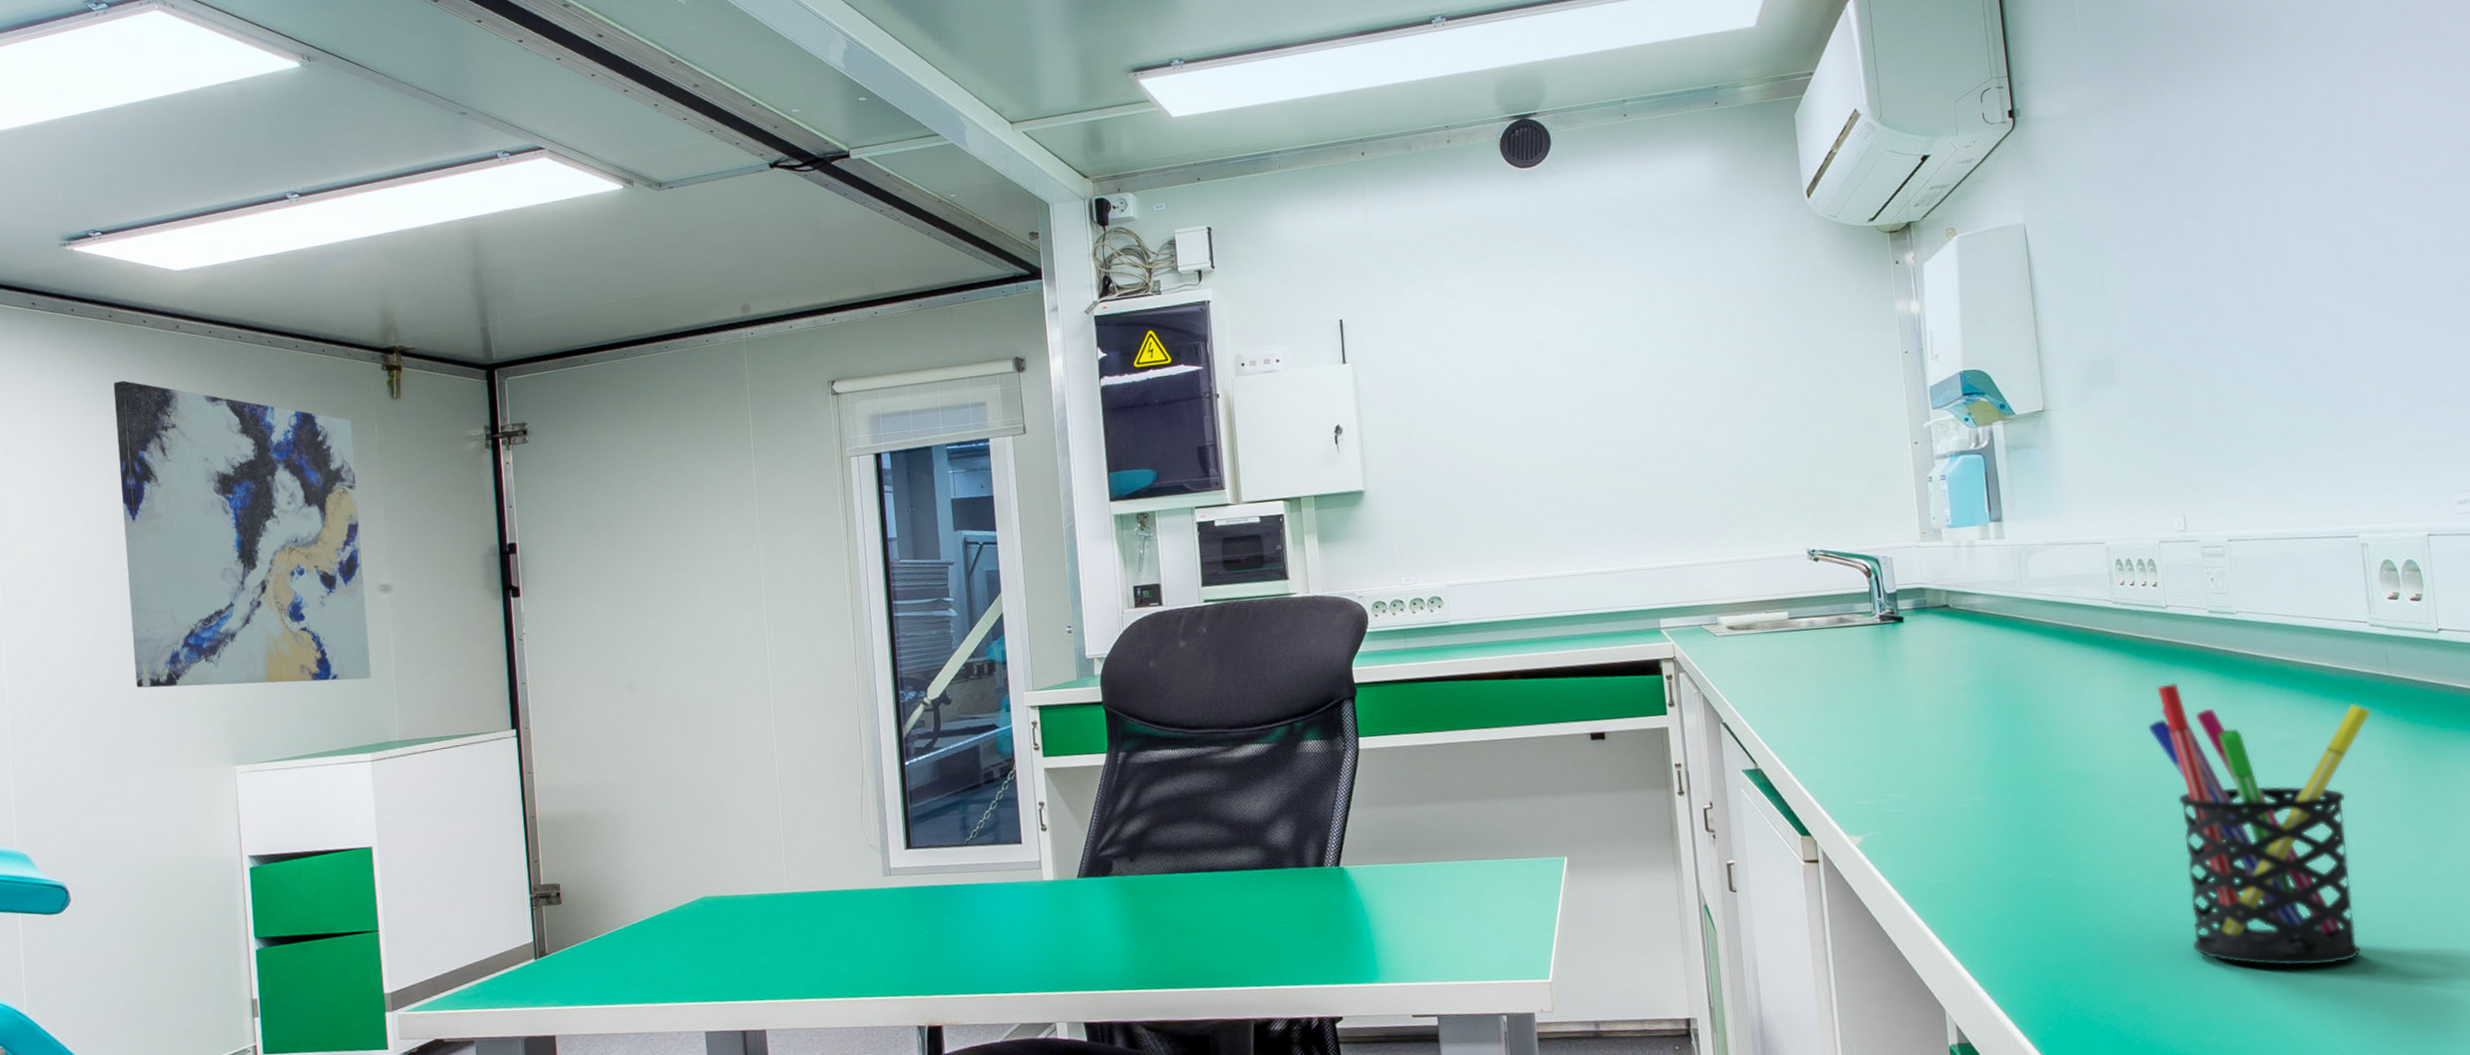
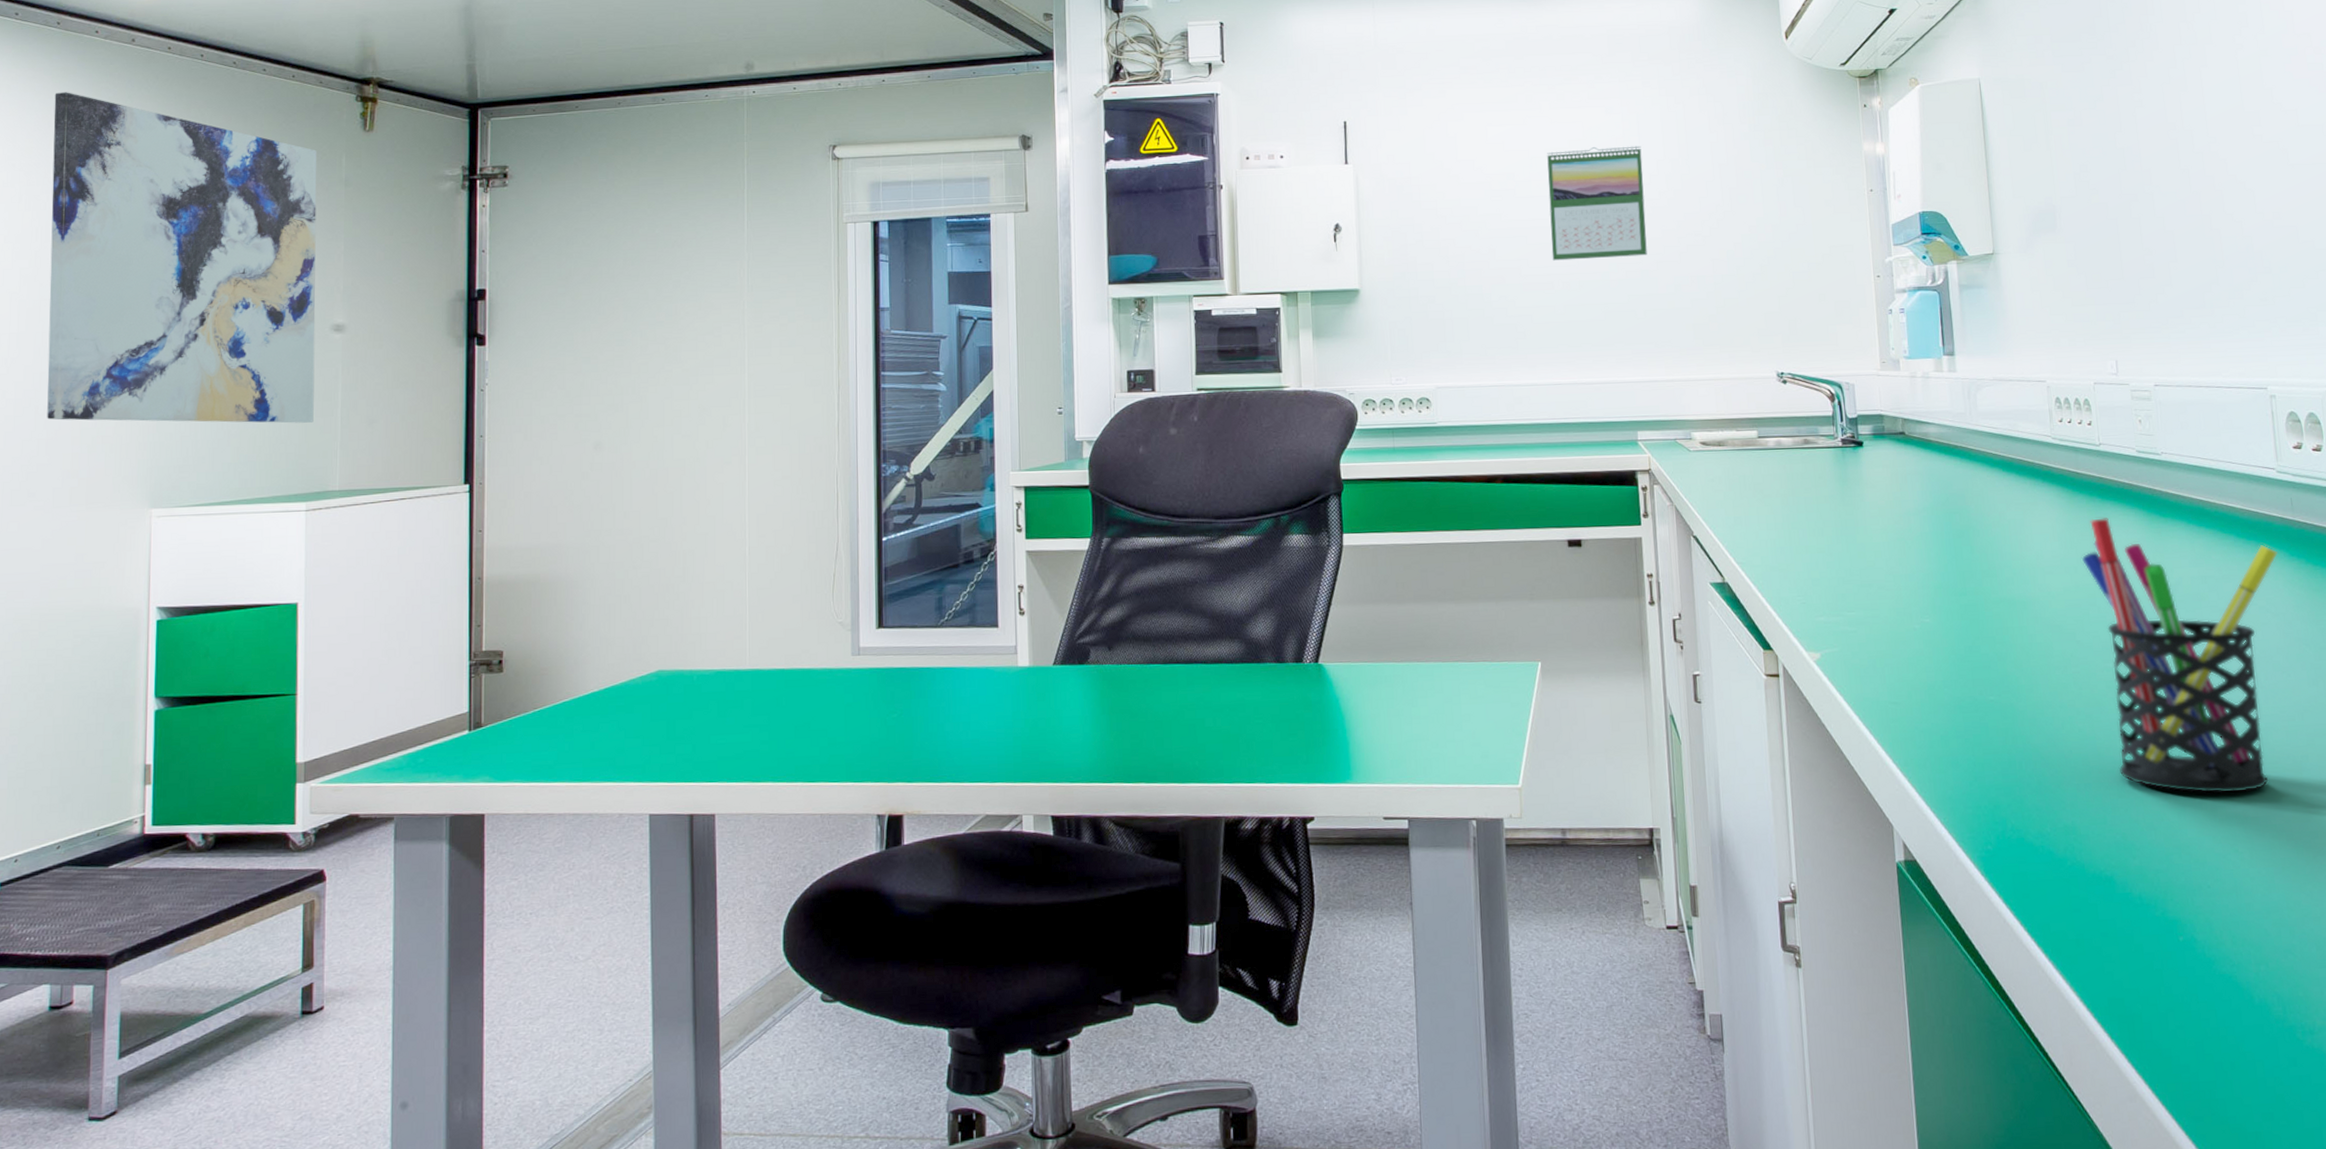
calendar: none [1553,322,1664,449] -> present [1547,145,1647,261]

